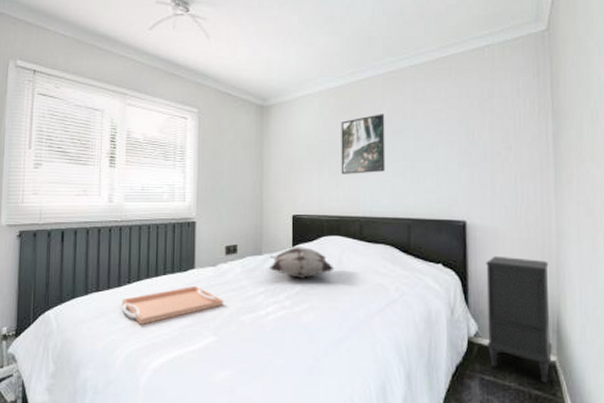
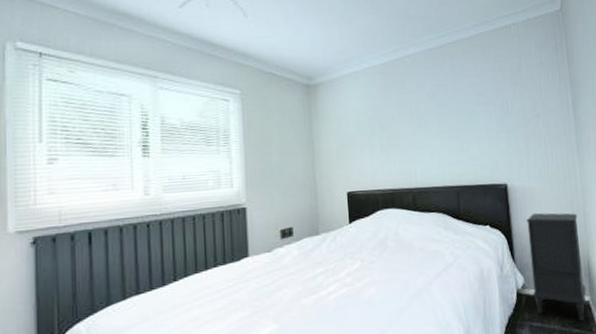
serving tray: present [122,285,224,325] -> none [168,274,282,324]
decorative pillow: present [269,247,335,279] -> none [327,222,392,255]
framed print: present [341,114,385,174] -> none [388,89,432,148]

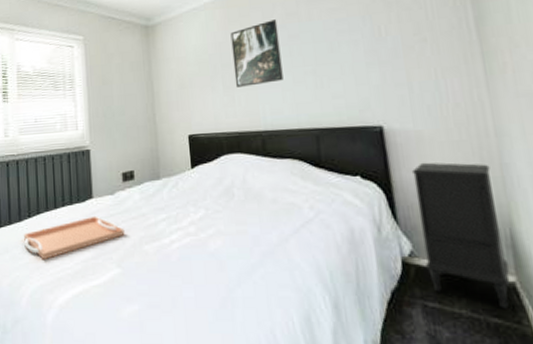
serving tray: none [168,274,282,324] -> present [24,216,125,259]
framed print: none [388,89,432,148] -> present [230,19,284,87]

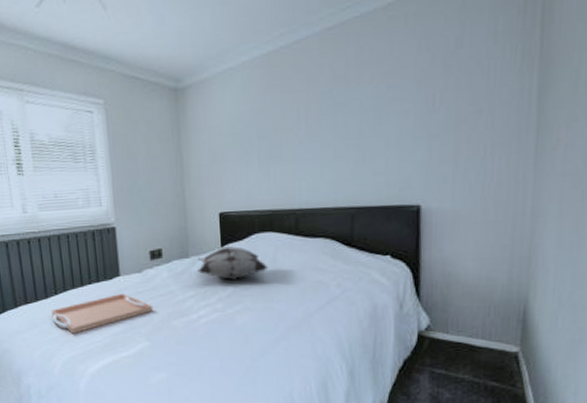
decorative pillow: none [168,168,239,203] -> present [197,246,269,281]
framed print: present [230,19,284,87] -> none [270,83,324,162]
nightstand: present [411,162,510,309] -> none [440,242,519,374]

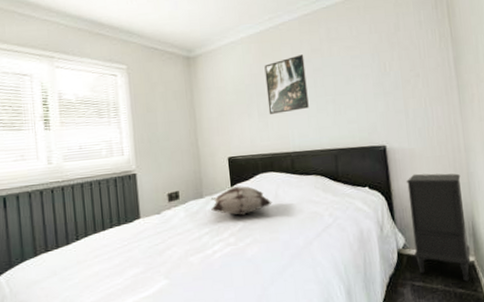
serving tray: present [52,293,153,333] -> none [72,234,172,278]
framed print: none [270,83,324,162] -> present [264,54,309,114]
nightstand: none [440,242,519,374] -> present [406,173,471,282]

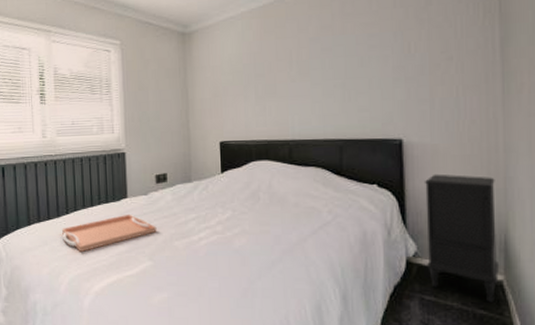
serving tray: none [72,234,172,278] -> present [62,214,157,252]
decorative pillow: present [210,186,272,216] -> none [199,173,265,205]
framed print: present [264,54,309,114] -> none [265,32,313,98]

